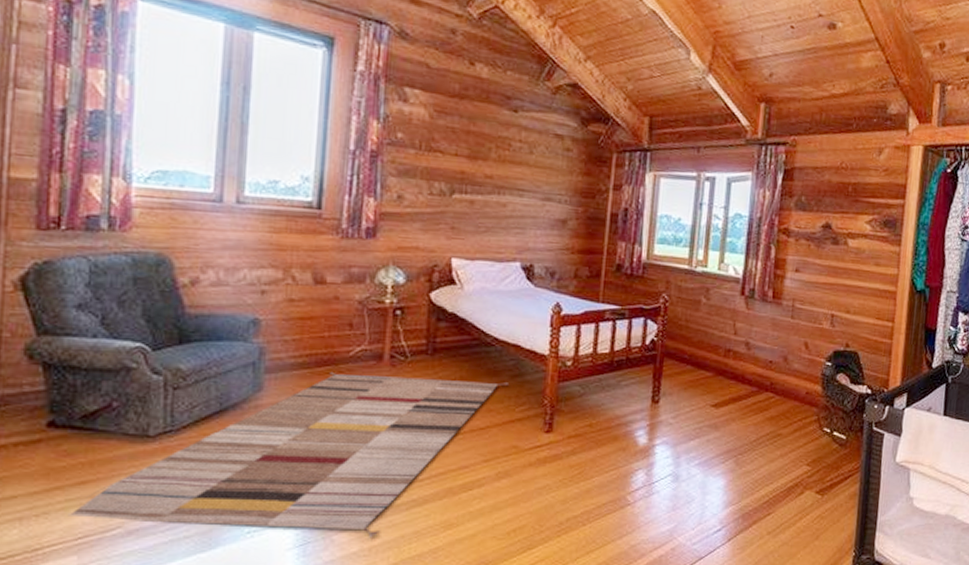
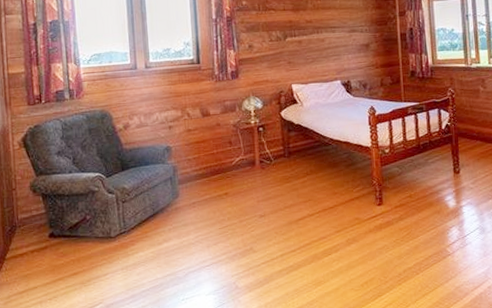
rug: present [68,373,508,538] -> none [68,171,345,298]

